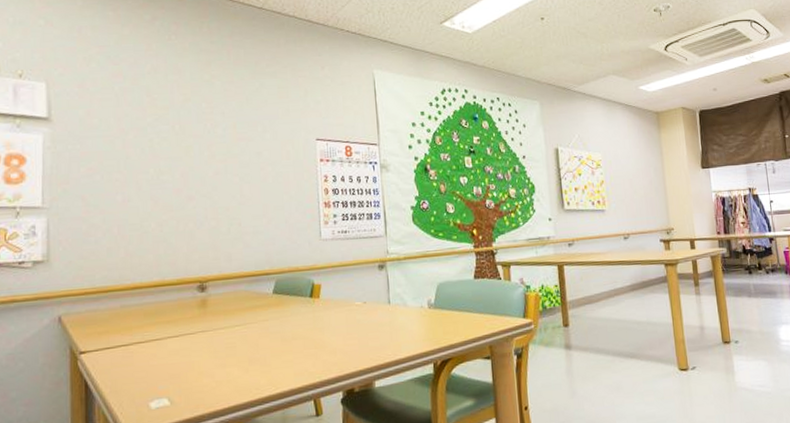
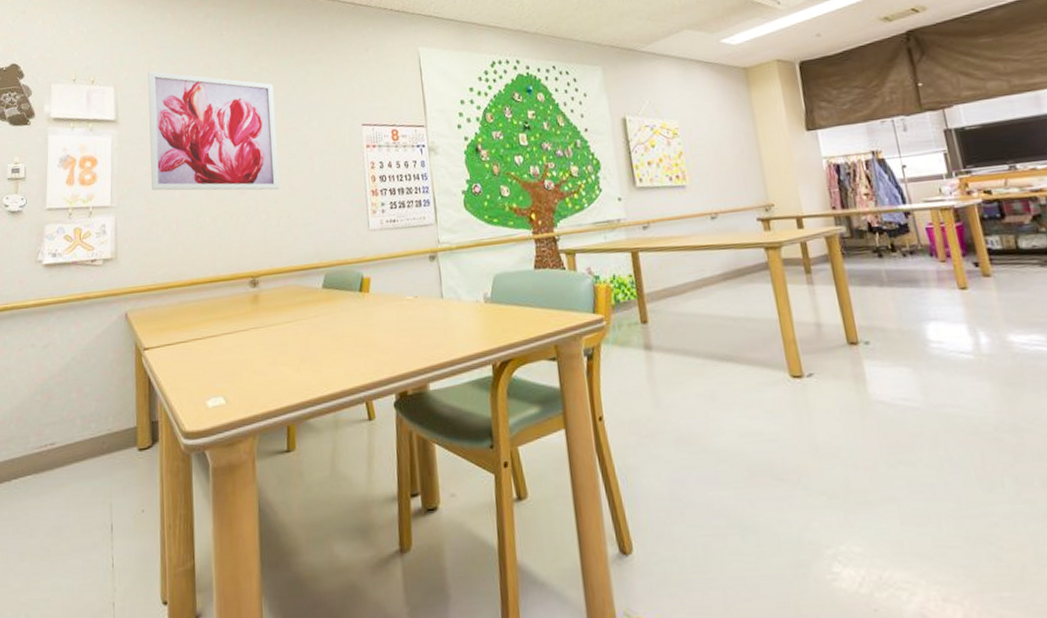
wall art: none [86,69,230,198] -> present [148,71,279,191]

